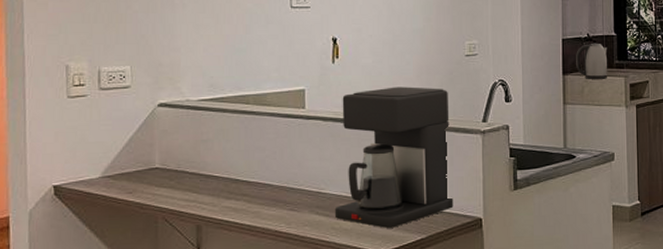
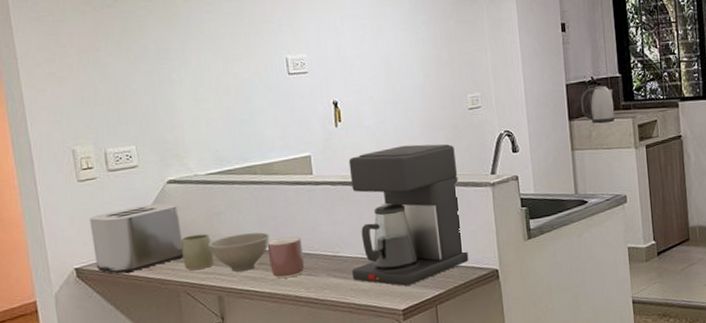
toaster: none [74,126,167,195] -> present [89,203,184,274]
mug: none [164,160,197,197] -> present [180,233,214,271]
bowl: none [193,163,256,201] -> present [209,232,270,272]
mug: none [252,170,288,212] -> present [267,236,305,279]

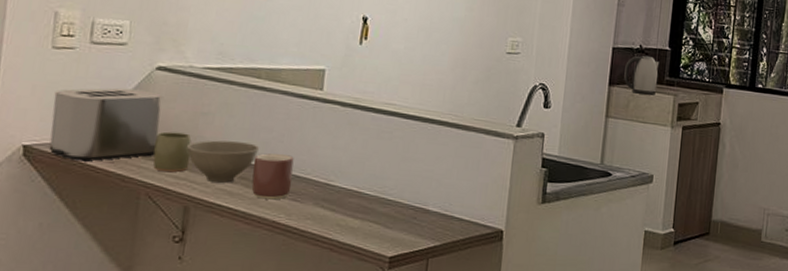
coffee maker: present [348,144,469,286] -> none [341,77,483,231]

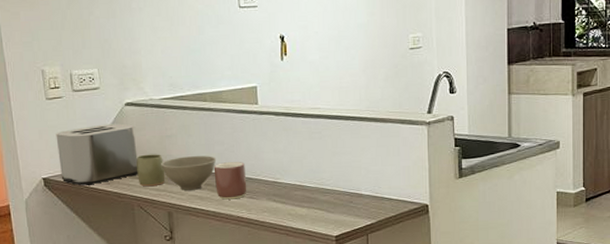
kettle: present [624,55,660,95] -> none [521,31,555,69]

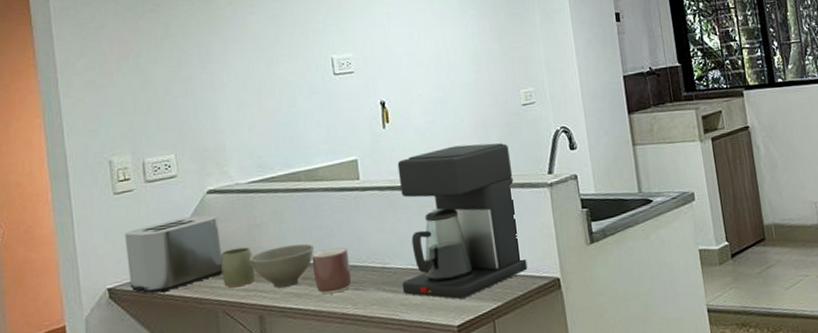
coffee maker: none [290,81,401,214] -> present [397,143,528,299]

